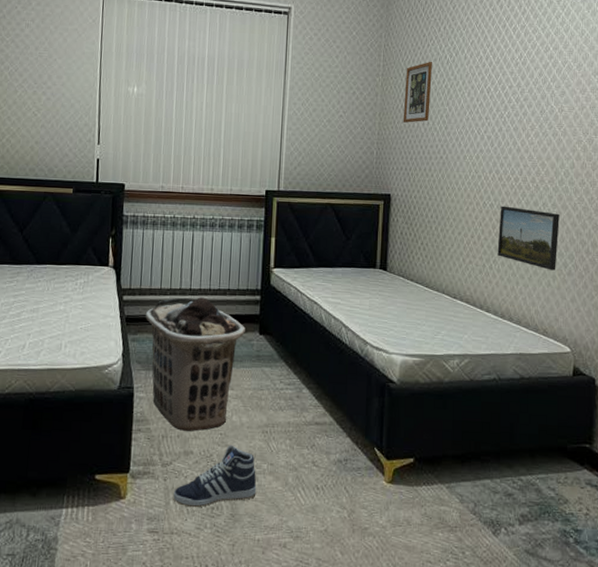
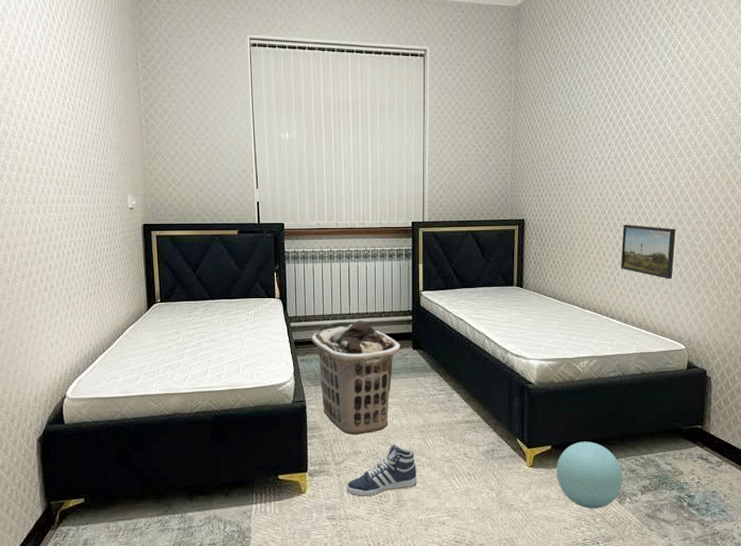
picture frame: present [403,61,433,123] -> none [533,94,560,153]
ball: none [420,455,497,539] -> present [557,441,623,509]

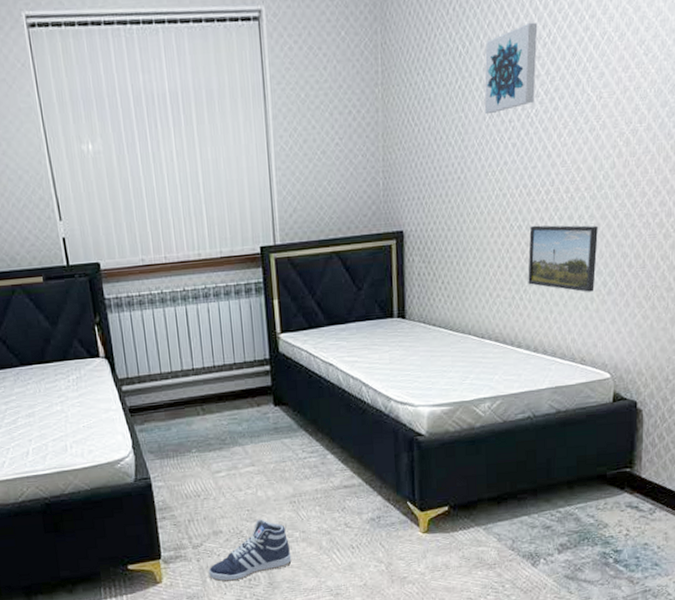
clothes hamper: present [311,320,400,435] -> none [149,375,259,513]
ball: present [557,441,623,509] -> none [456,497,536,575]
wall art: none [590,76,632,139] -> present [484,22,538,115]

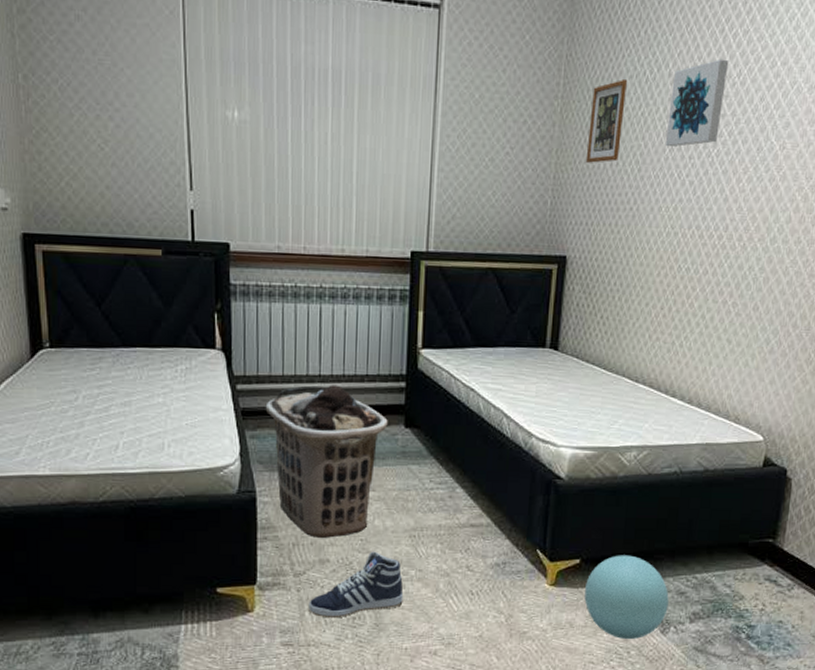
clothes hamper: none [149,375,259,513] -> present [265,385,388,538]
picture frame: none [410,56,443,141] -> present [585,78,628,163]
ball: none [456,497,536,575] -> present [584,555,669,639]
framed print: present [528,225,598,292] -> none [690,270,767,348]

